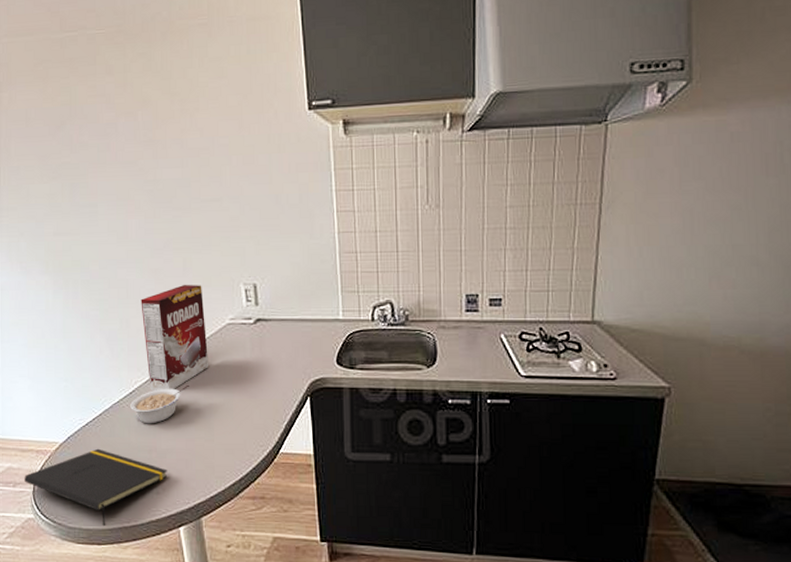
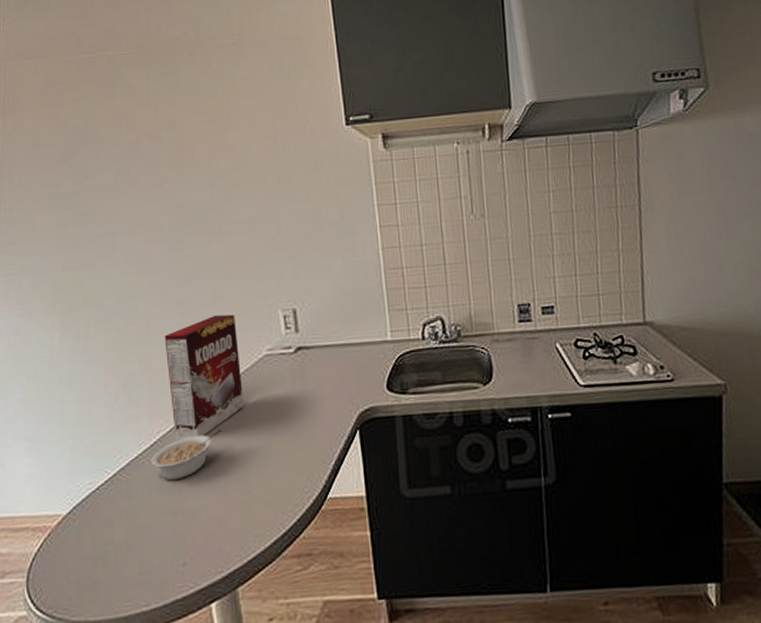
notepad: present [24,448,168,527] -> none [16,516,197,615]

